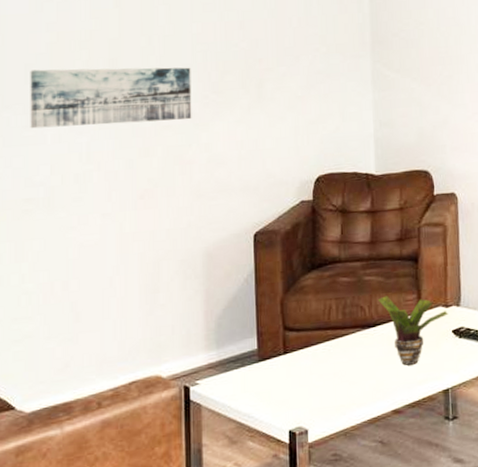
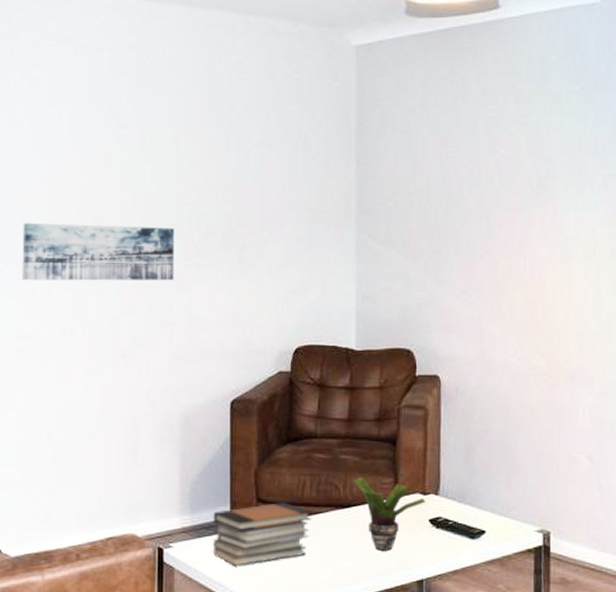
book stack: none [239,328,339,396] -> present [213,503,311,565]

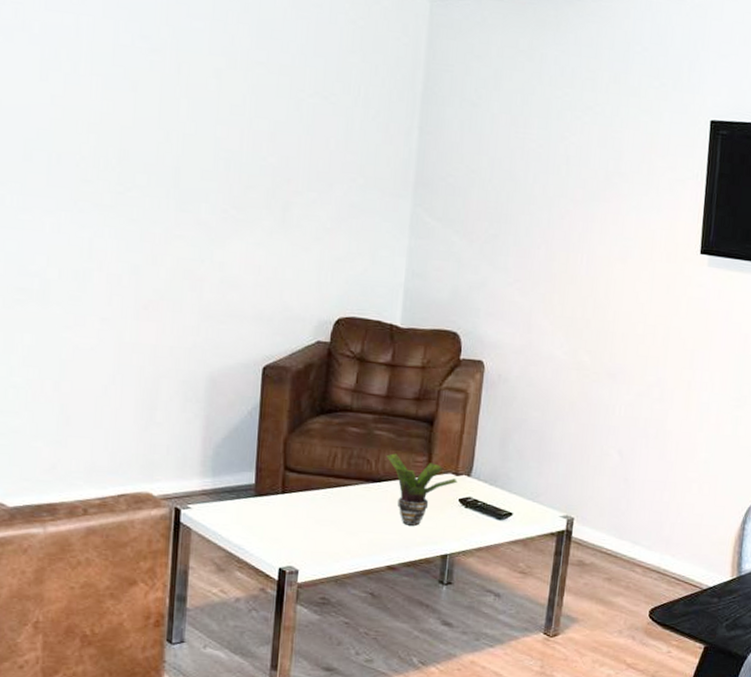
wall art: present [22,222,175,281] -> none [27,146,211,232]
book stack: present [213,503,311,565] -> none [235,472,341,531]

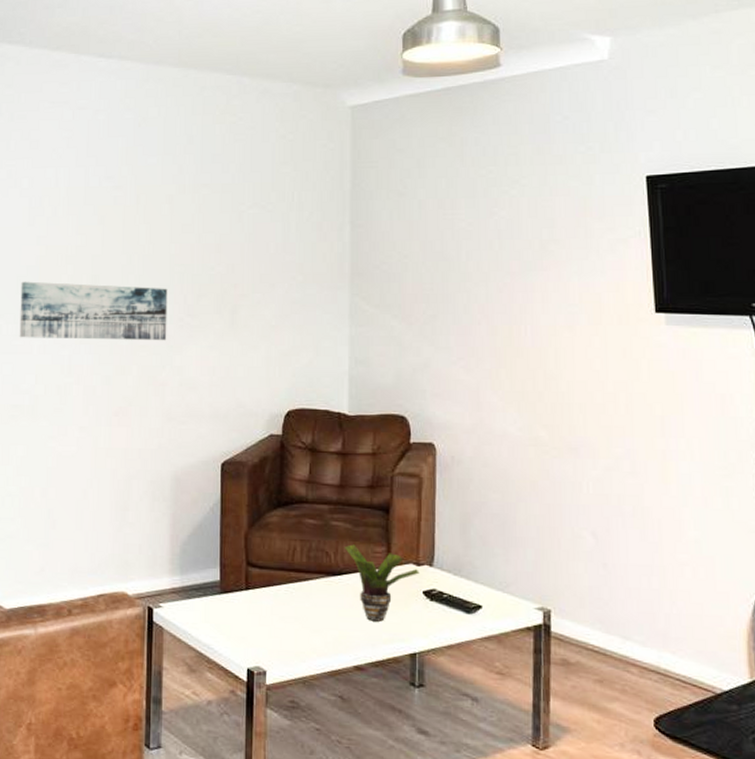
wall art: none [27,146,211,232] -> present [19,281,168,340]

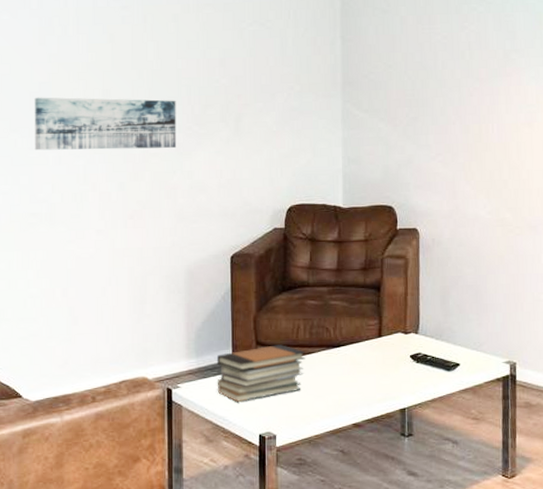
book stack: none [202,567,302,629] -> present [216,345,305,402]
potted plant: present [345,544,420,622] -> none [342,320,407,384]

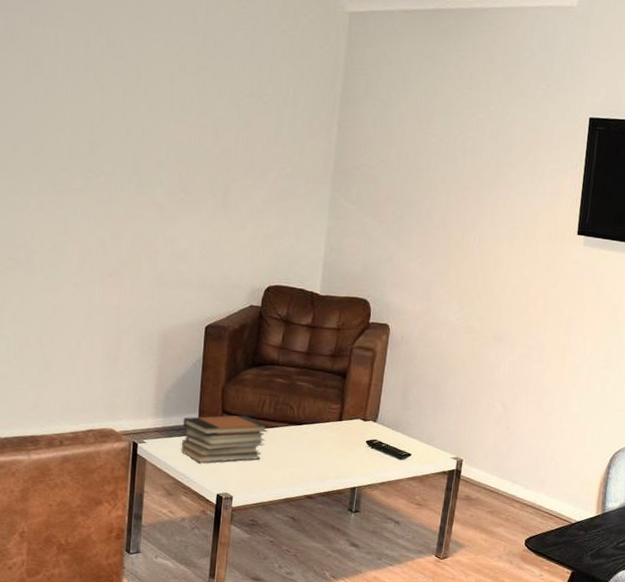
wall art: present [34,97,177,151] -> none [15,139,164,212]

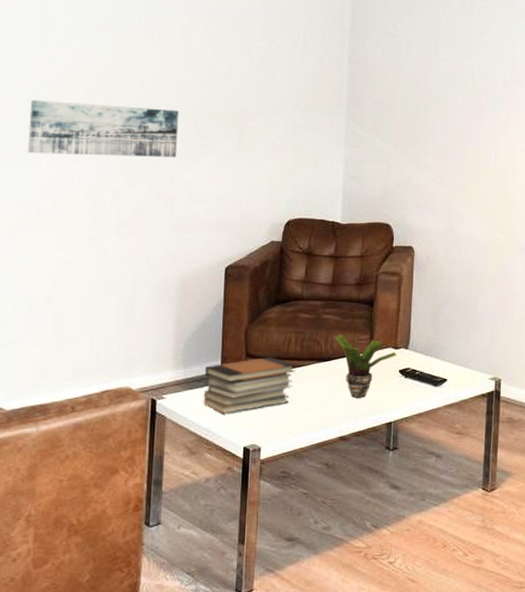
wall art: none [15,139,164,212] -> present [27,100,179,157]
potted plant: none [306,401,365,462] -> present [334,334,397,398]

